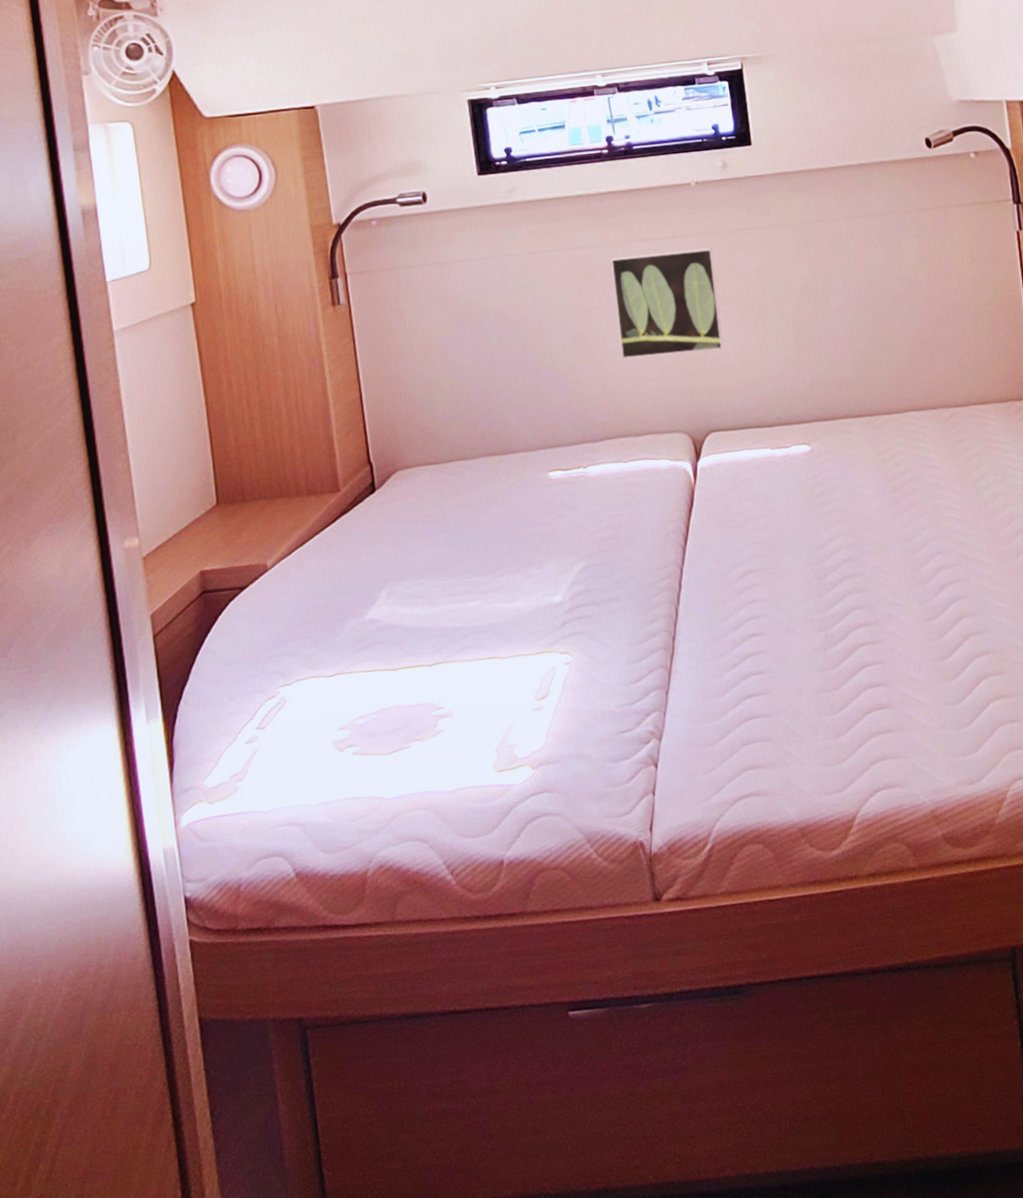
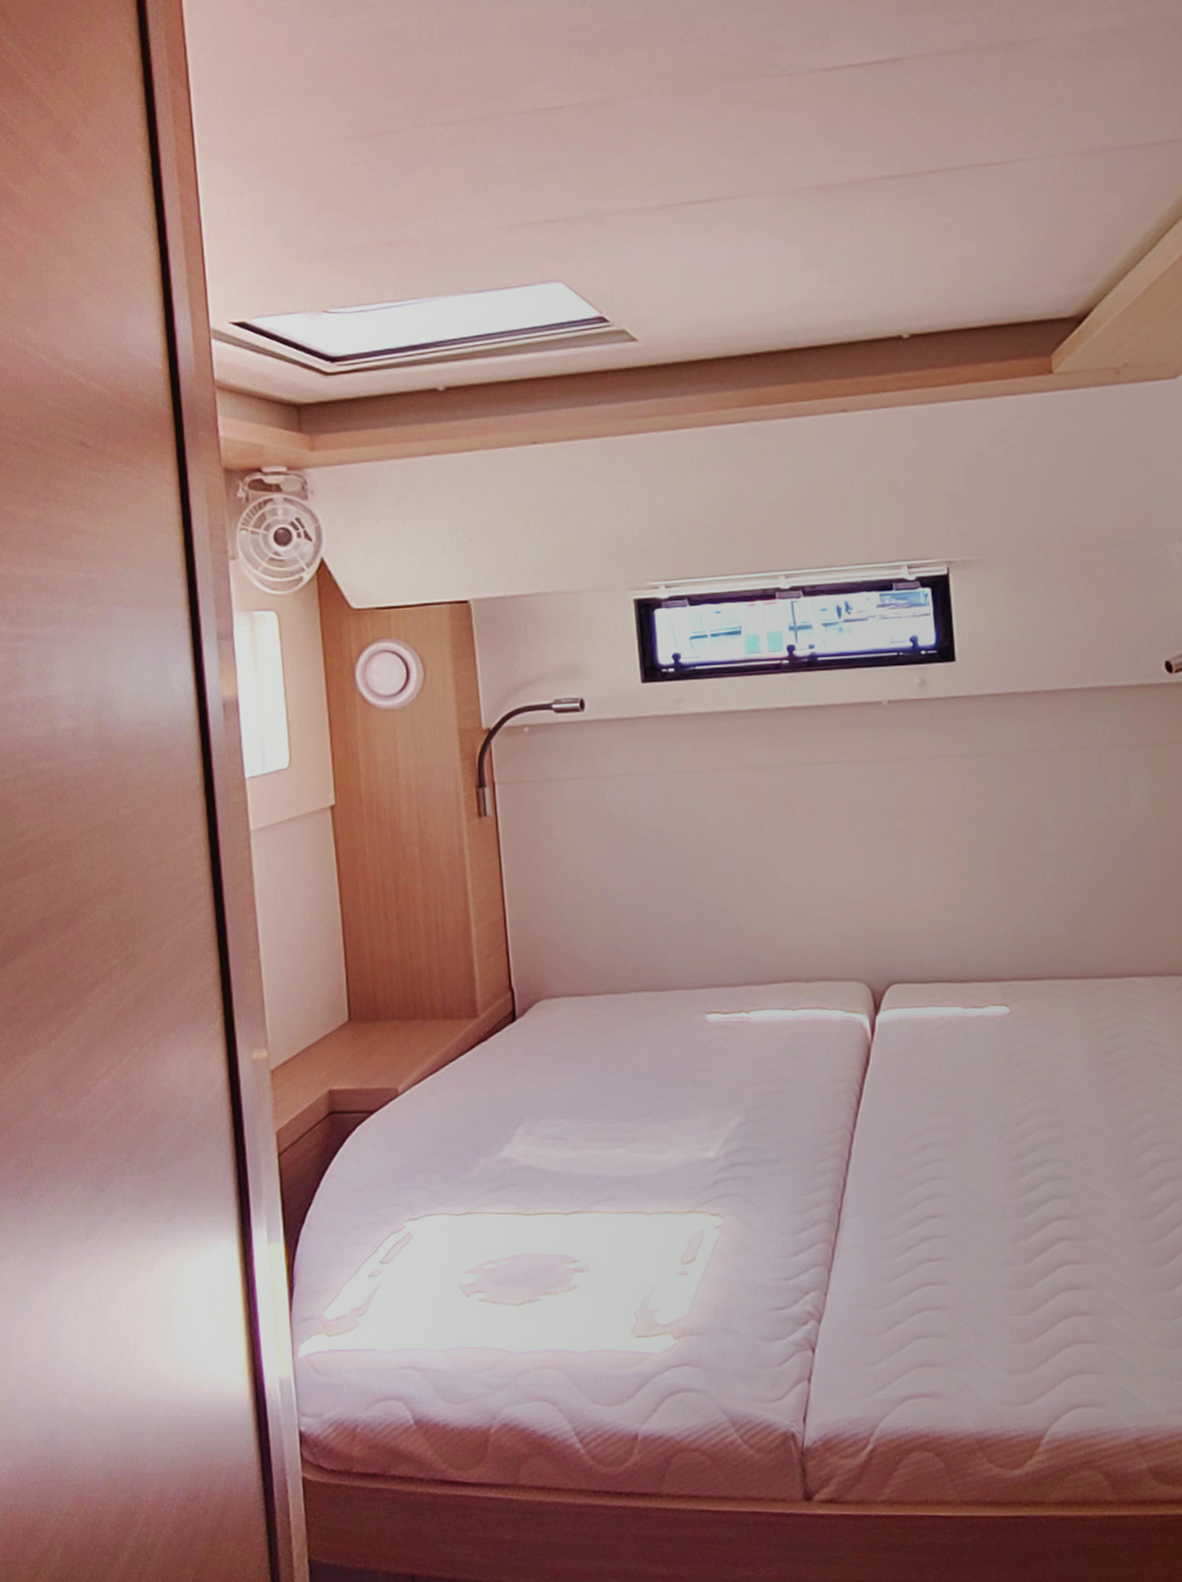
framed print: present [610,248,723,360] -> none [786,776,912,895]

